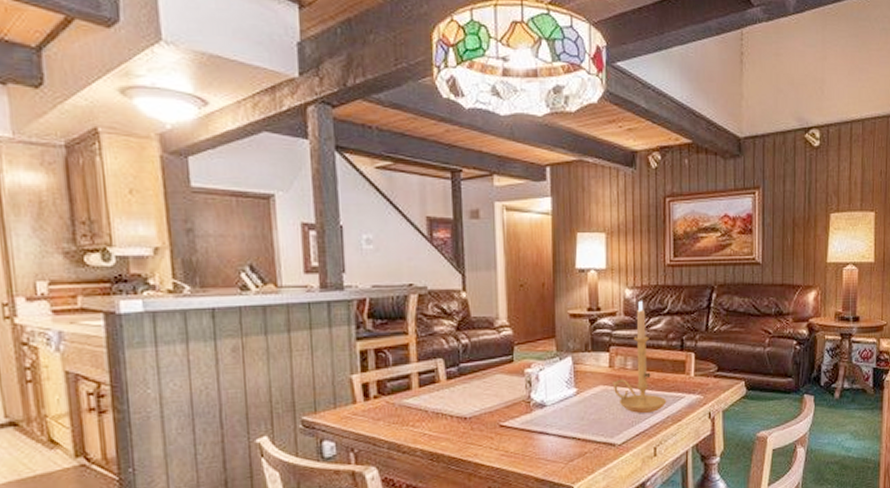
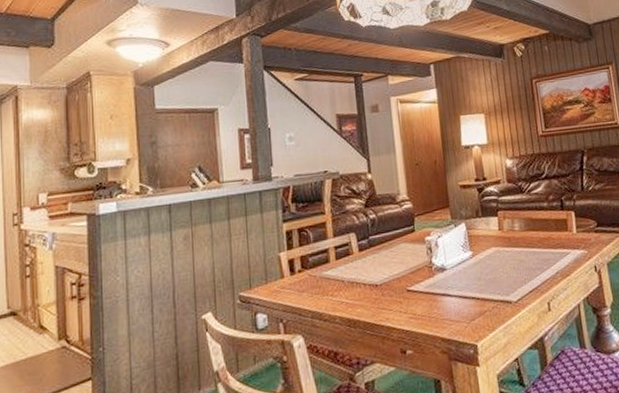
candle holder: present [612,300,667,413] -> none [503,168,555,271]

